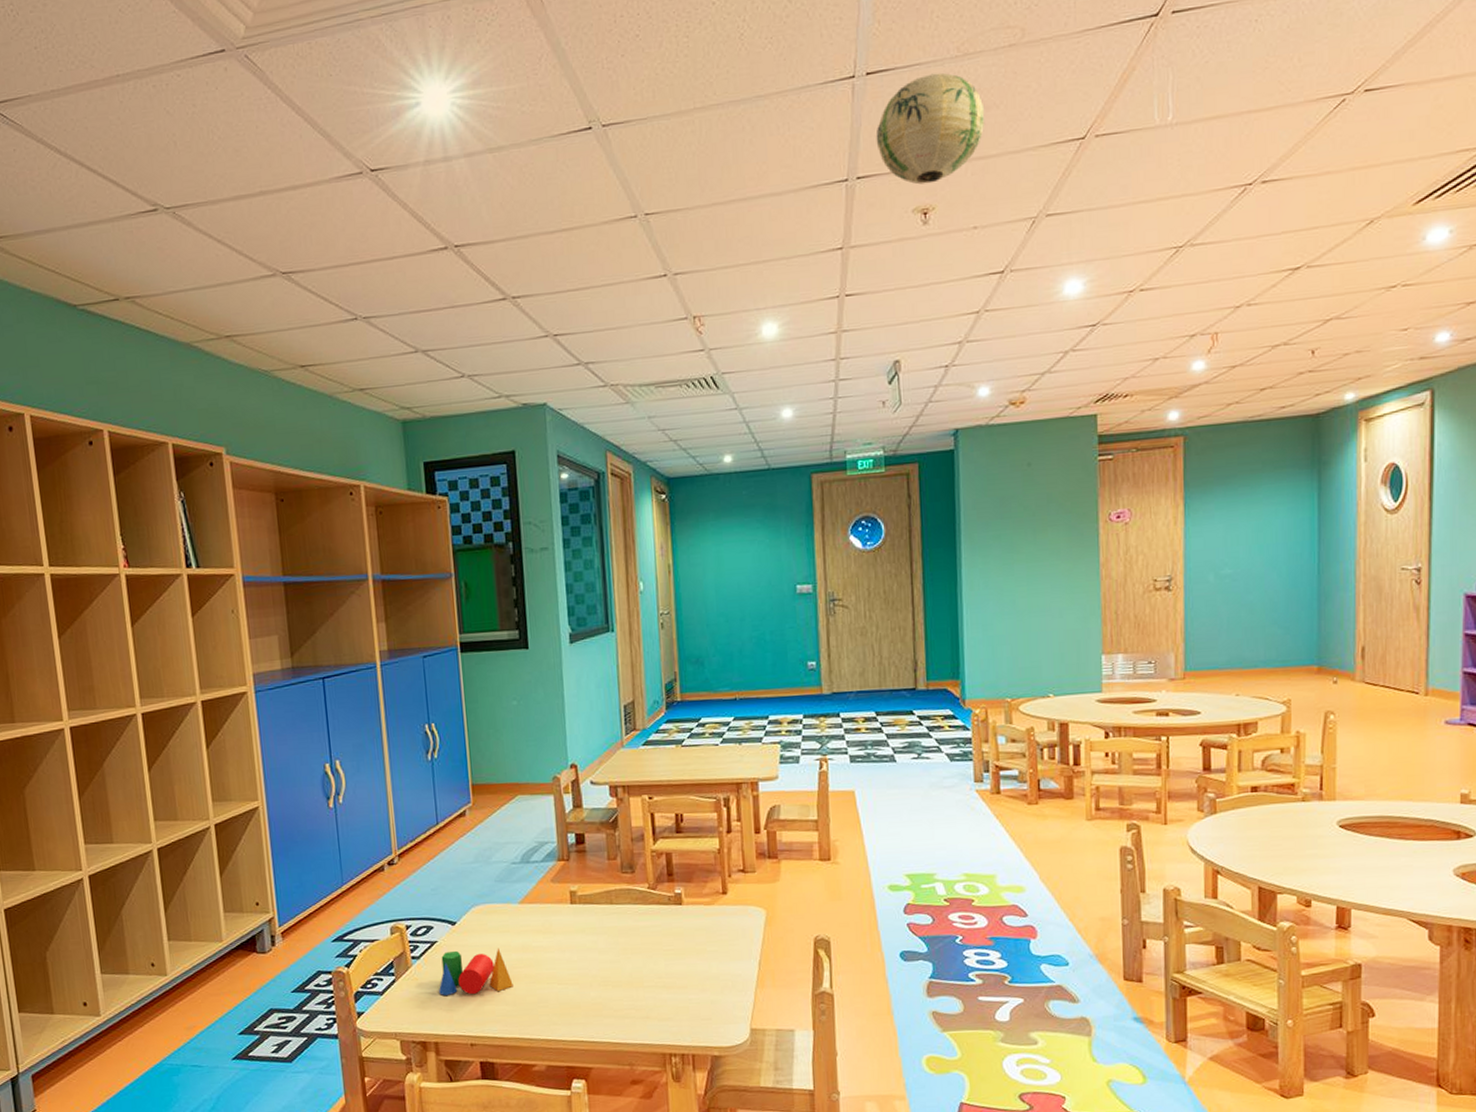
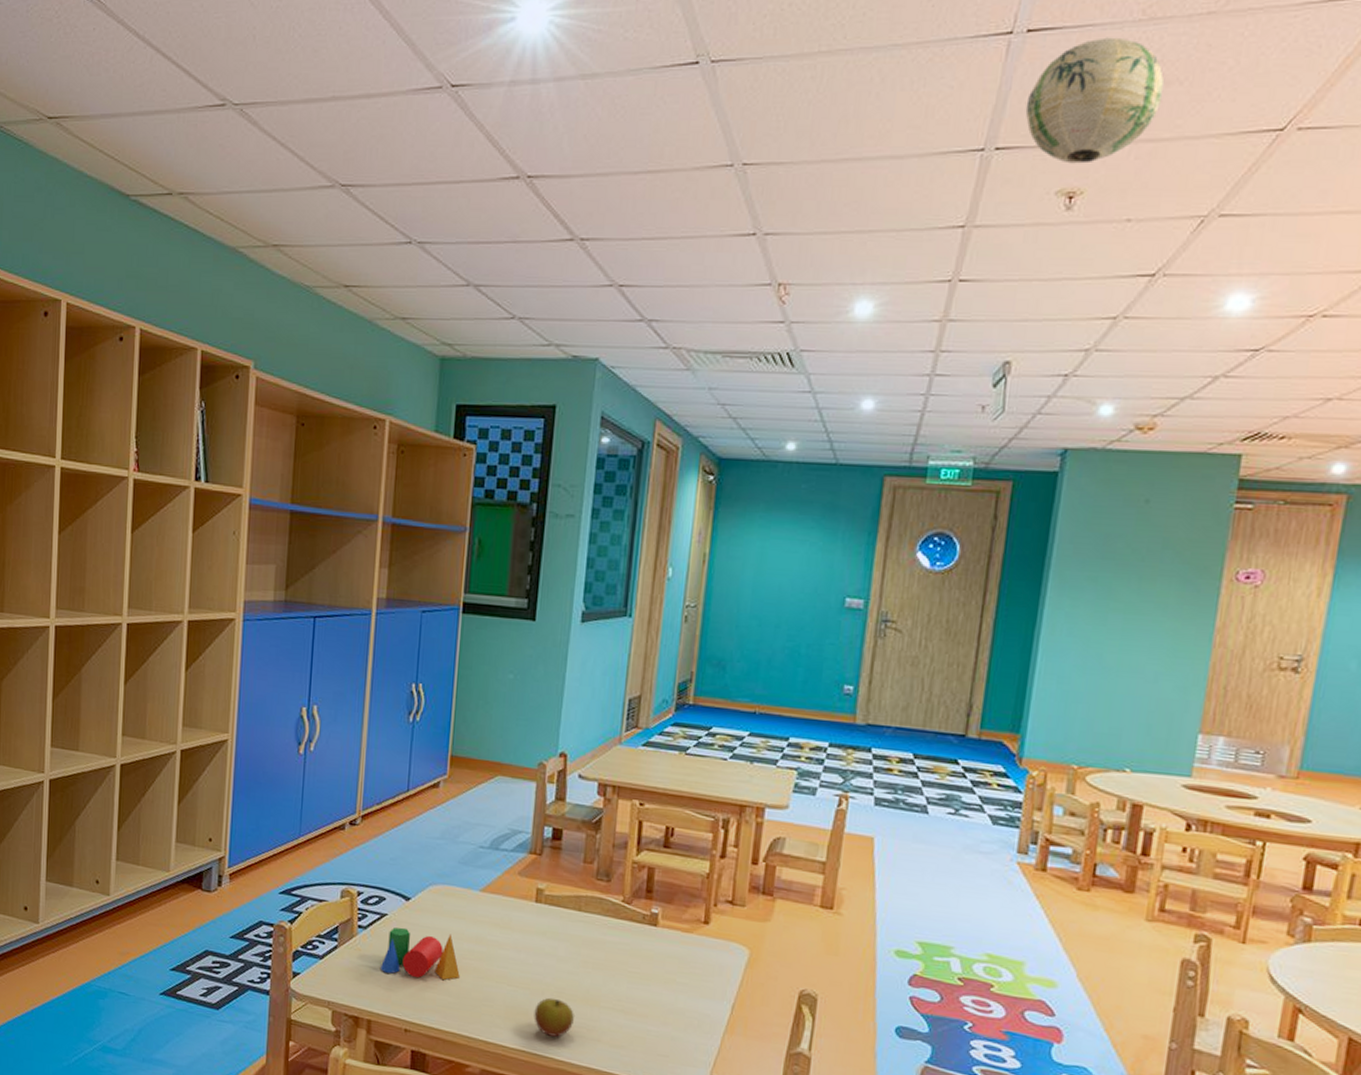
apple: none [586,987,623,1023] -> present [534,997,574,1037]

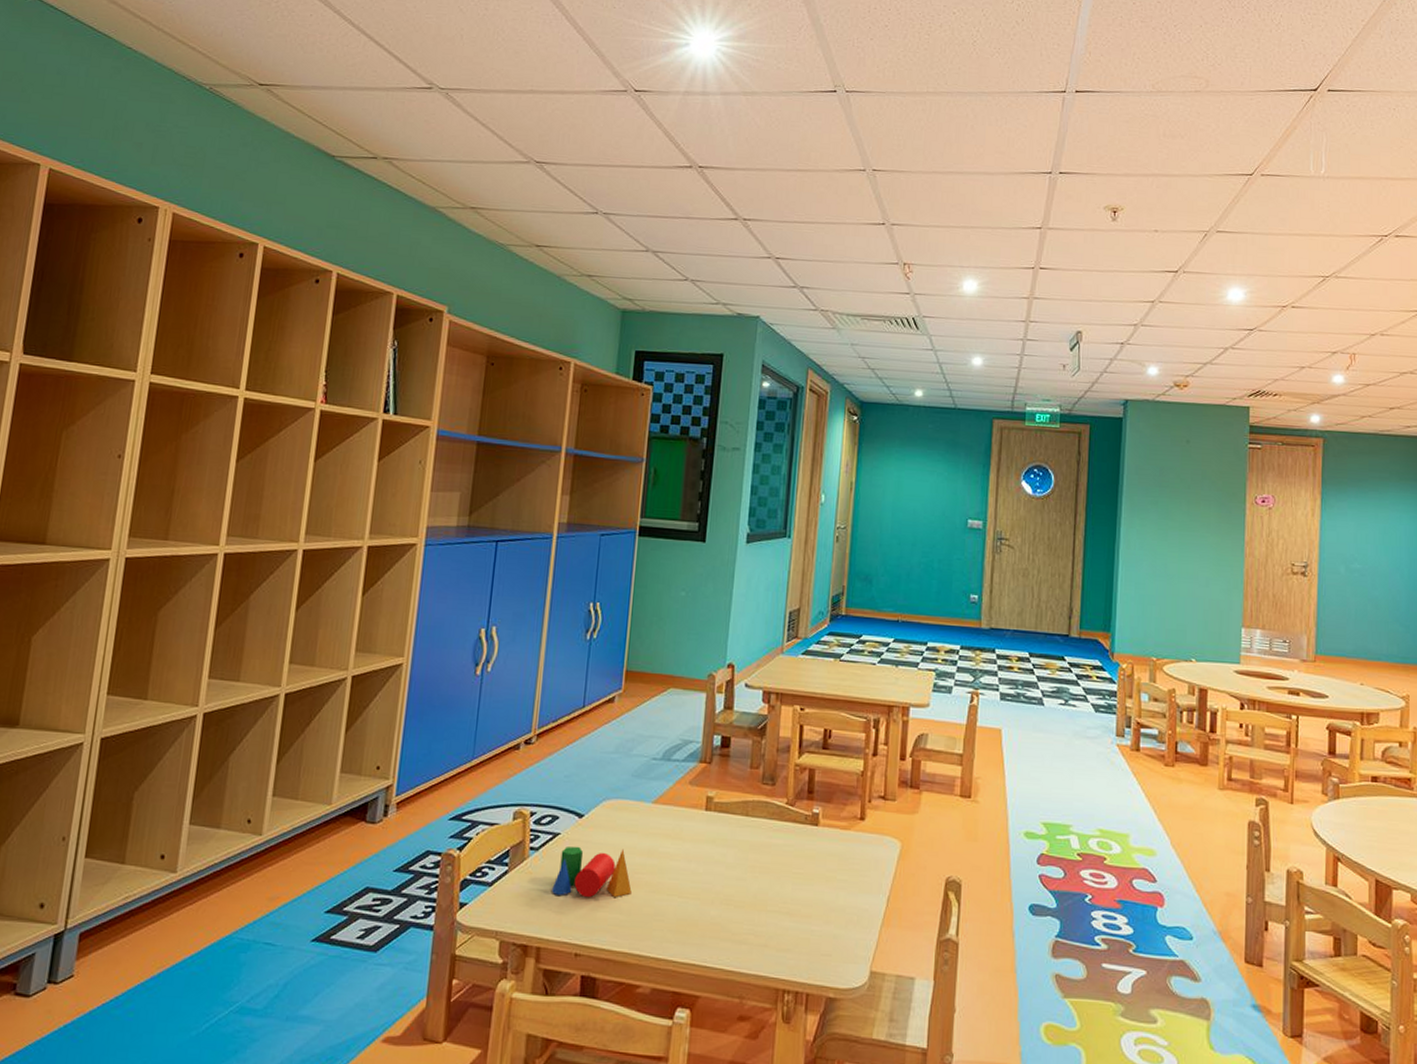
apple: present [534,997,574,1037] -> none [704,906,743,946]
paper lantern: present [1025,37,1165,164] -> none [1078,101,1172,188]

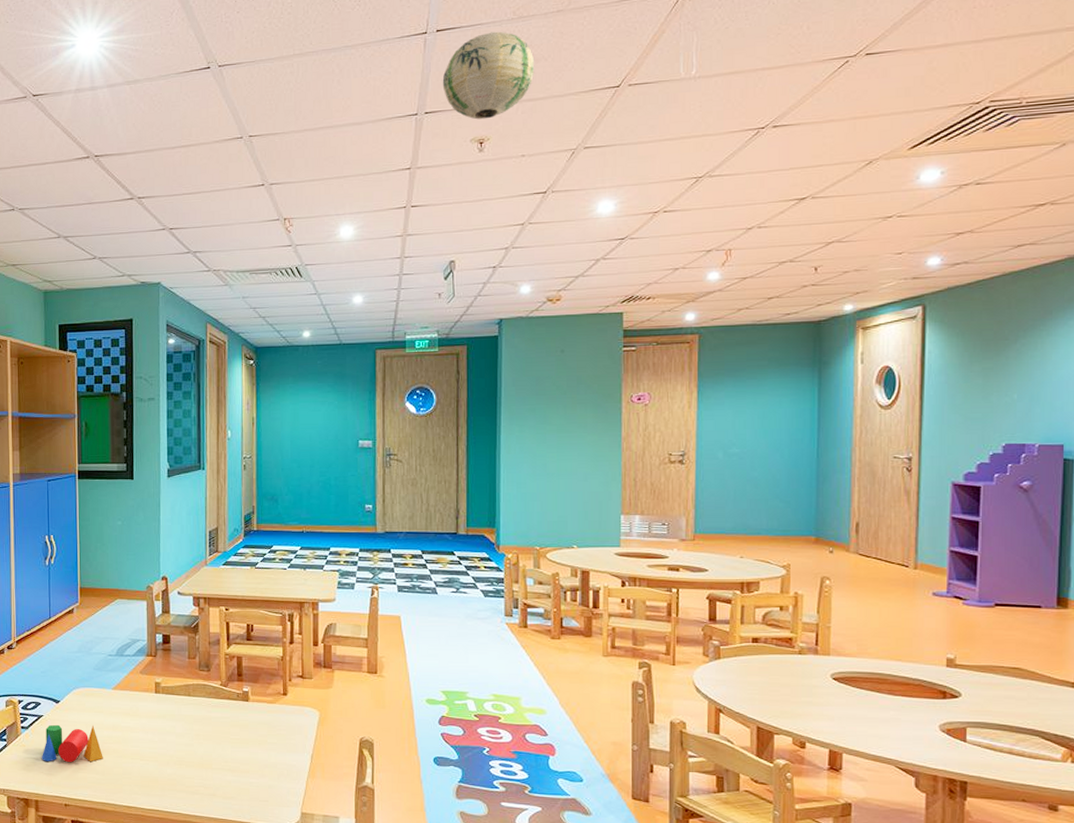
paper lantern: none [1078,101,1172,188] -> present [442,31,535,120]

